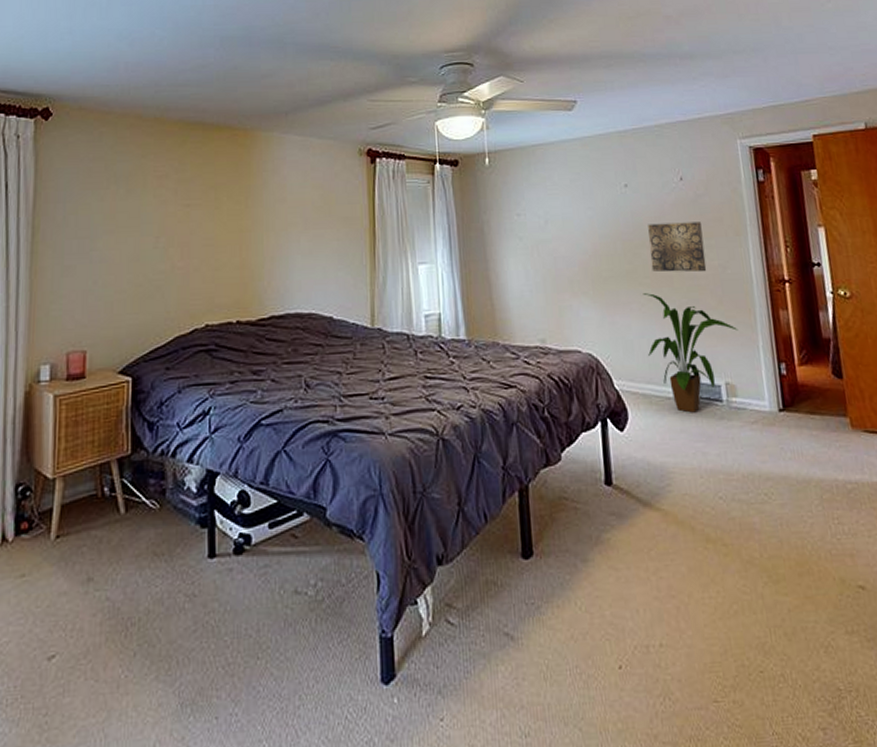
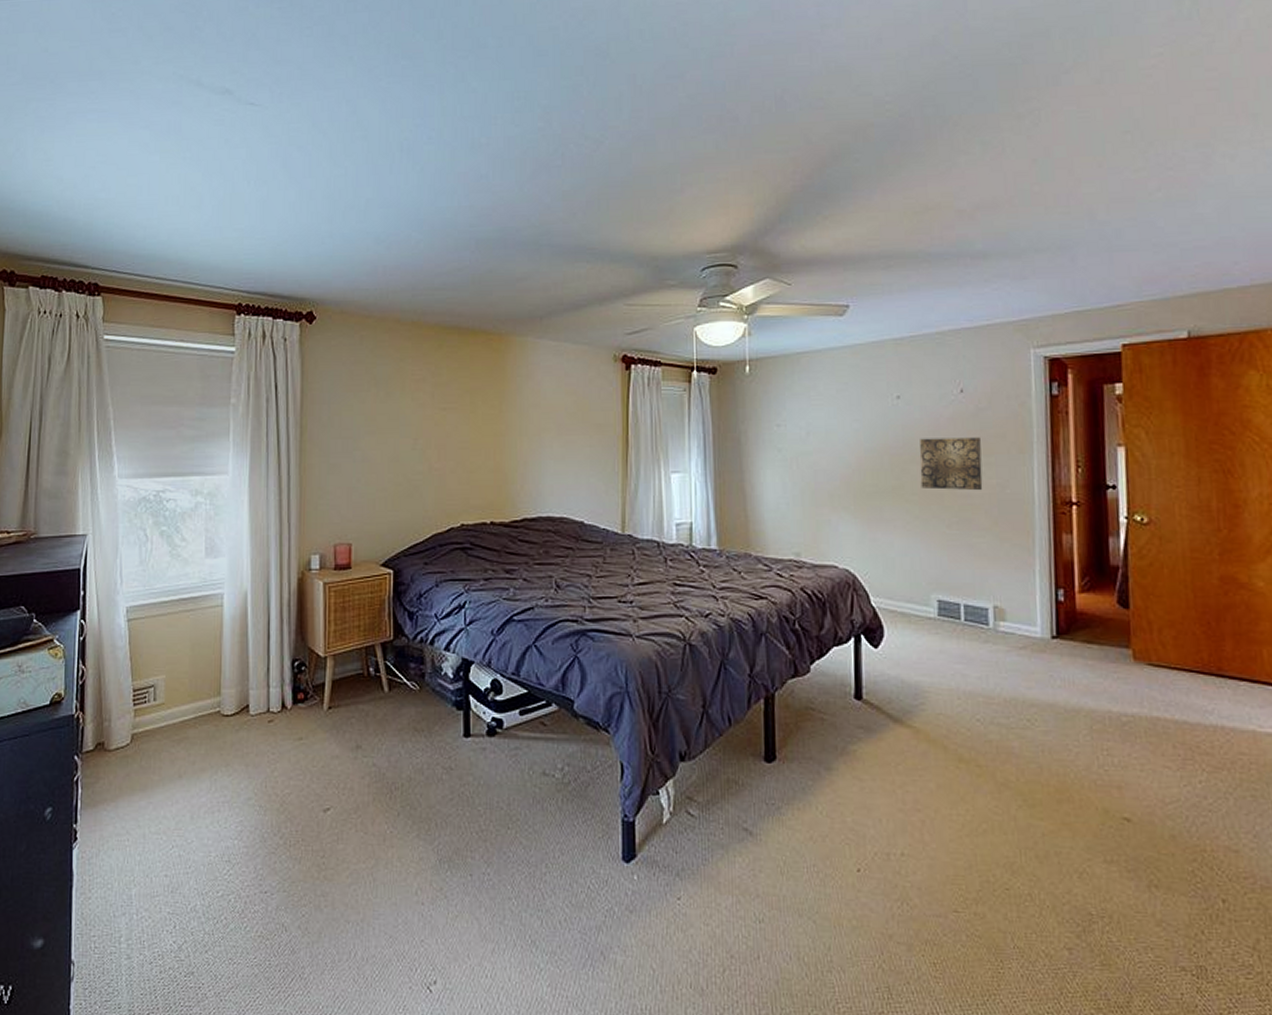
house plant: present [643,293,739,413] -> none [909,511,1014,634]

